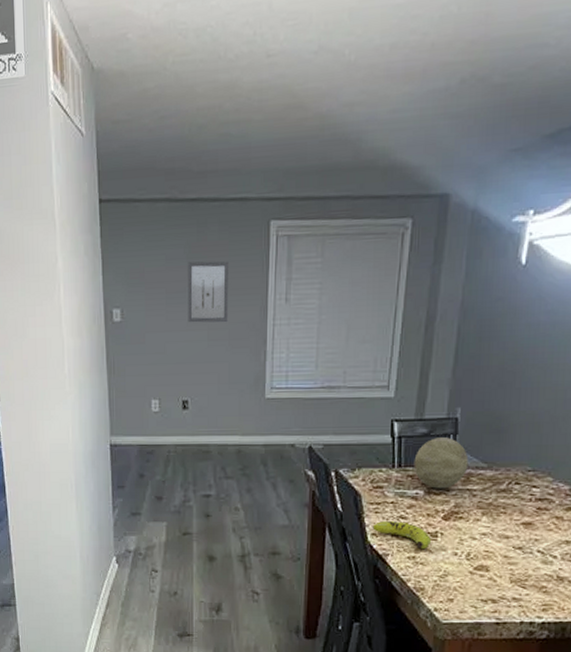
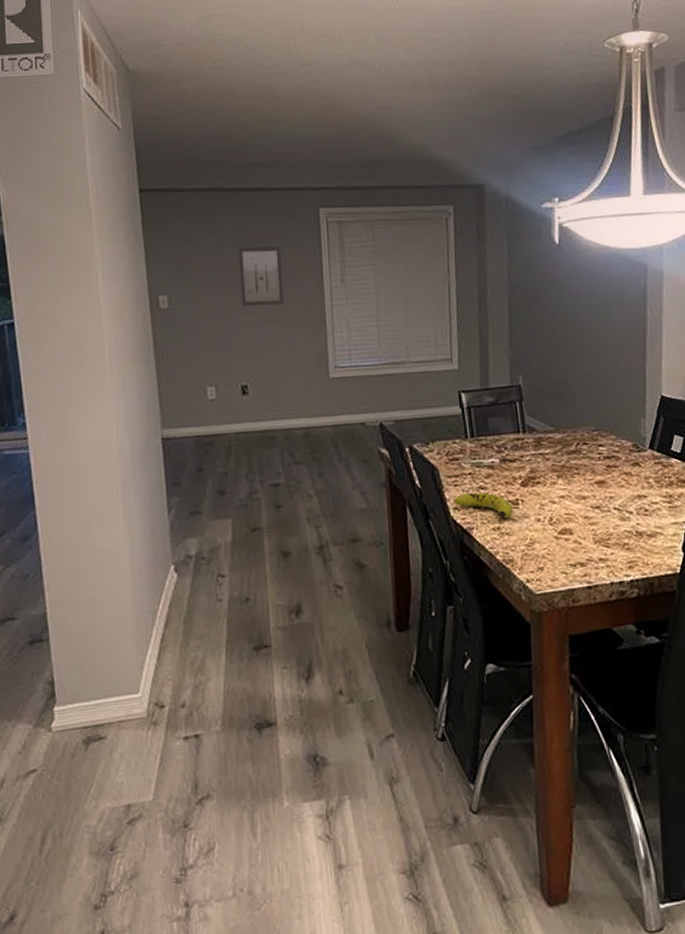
decorative ball: present [414,437,469,489] -> none [485,404,538,456]

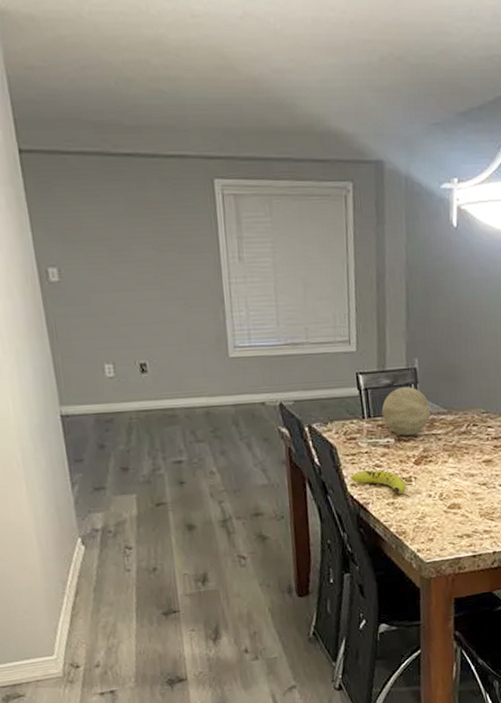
wall art: present [238,246,285,307] -> none [129,218,181,282]
decorative ball: none [485,404,538,456] -> present [381,387,431,436]

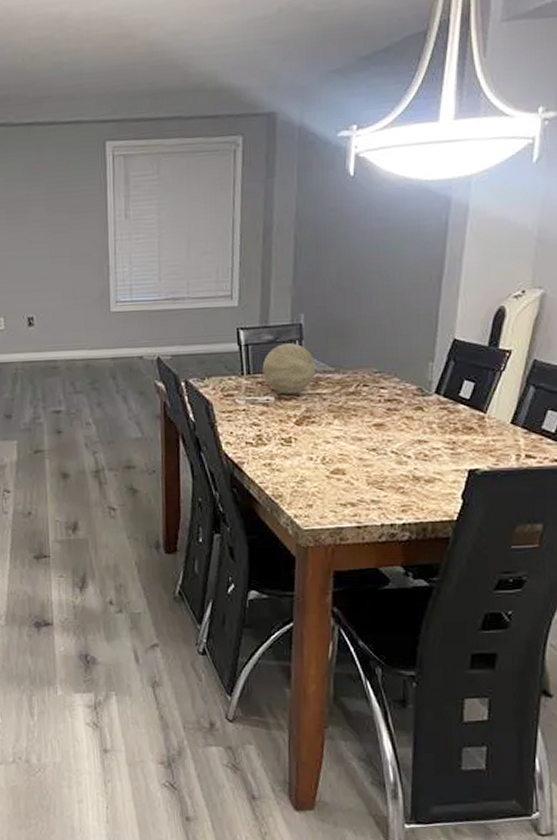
fruit: present [351,470,407,494] -> none [226,429,286,455]

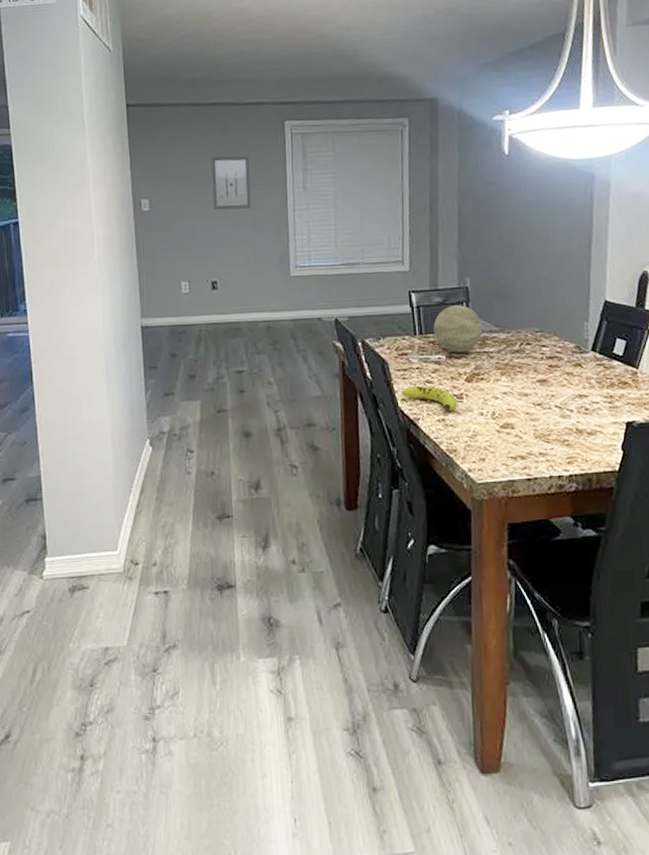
wall art: none [26,181,70,241] -> present [211,155,252,210]
fruit: none [226,429,286,455] -> present [401,386,458,411]

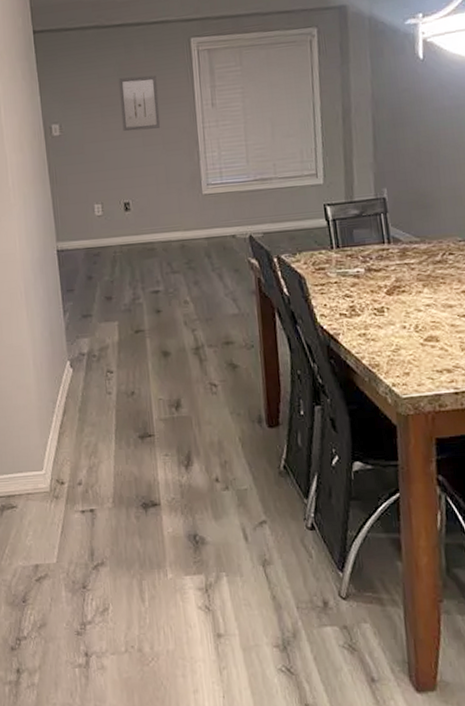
fruit: present [401,386,458,411] -> none [320,300,380,325]
decorative ball: present [433,305,483,353] -> none [350,216,403,266]

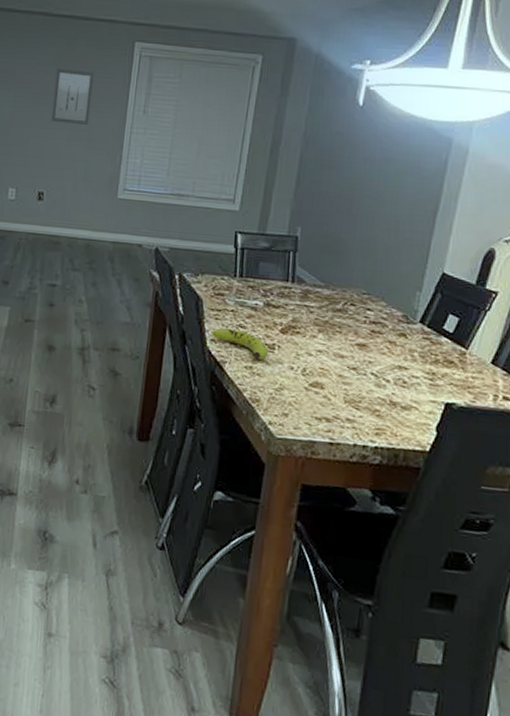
fruit: none [320,300,380,325] -> present [212,328,269,360]

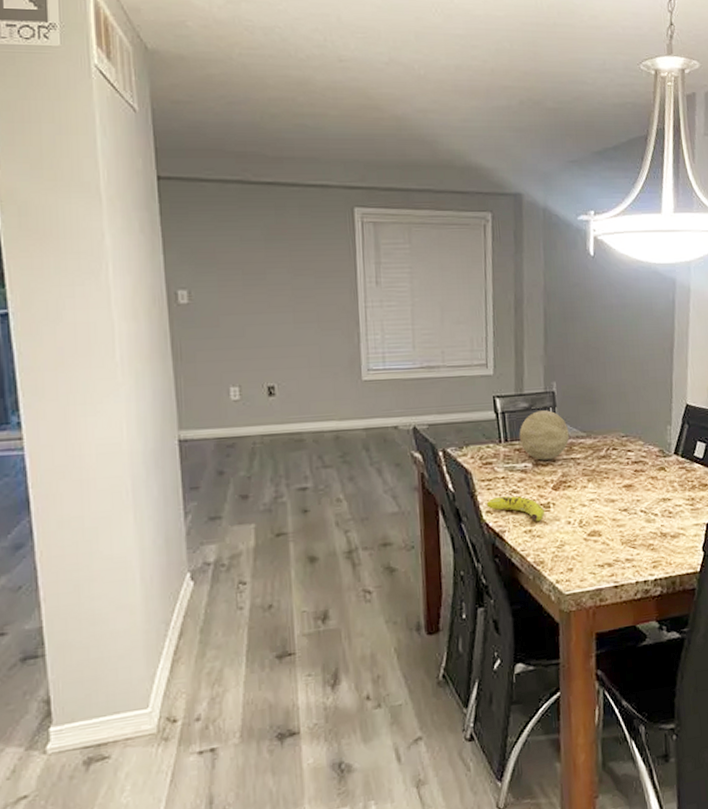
wall art: present [51,69,94,126] -> none [266,243,316,305]
decorative ball: none [254,253,307,303] -> present [519,410,570,461]

